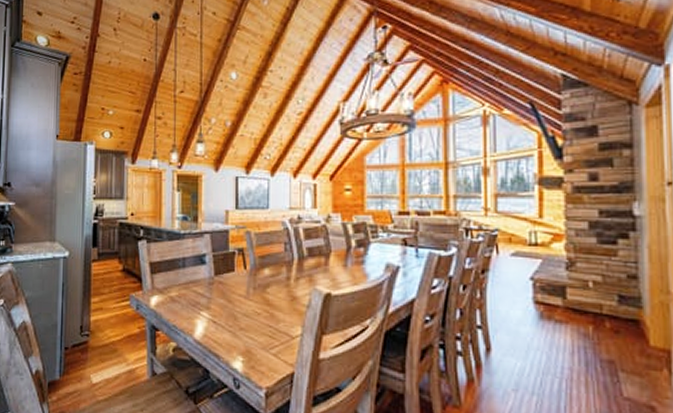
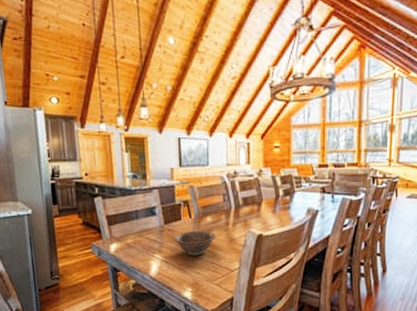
decorative bowl: none [225,284,275,316] -> present [174,230,217,255]

